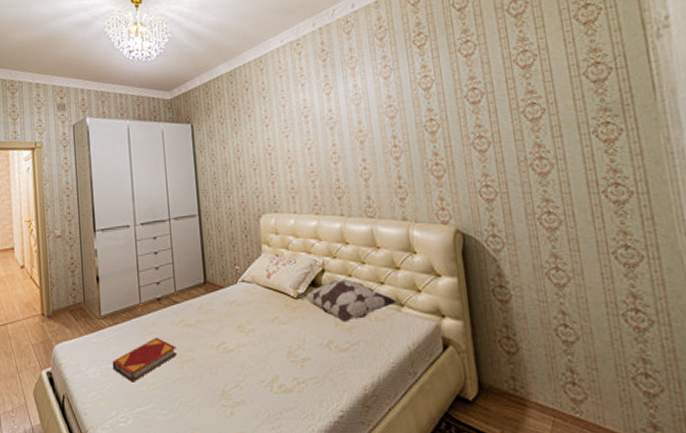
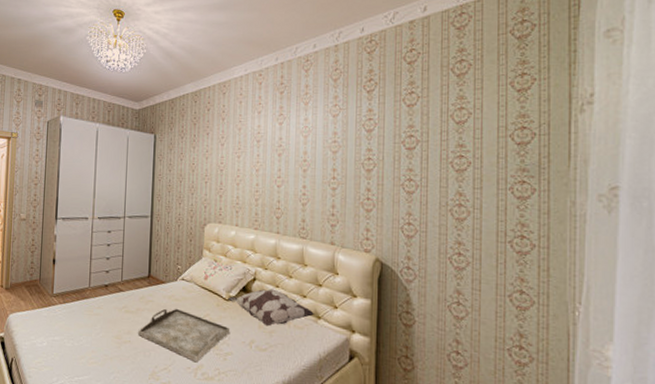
hardback book: present [112,337,177,383] -> none [58,318,117,355]
serving tray: none [201,314,304,374] -> present [138,308,230,363]

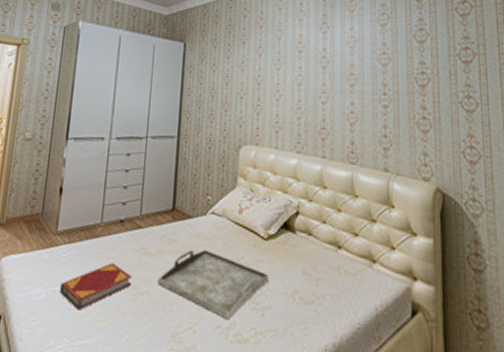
hardback book: none [58,318,117,355] -> present [59,263,132,311]
decorative pillow: present [228,289,315,327] -> none [266,225,369,273]

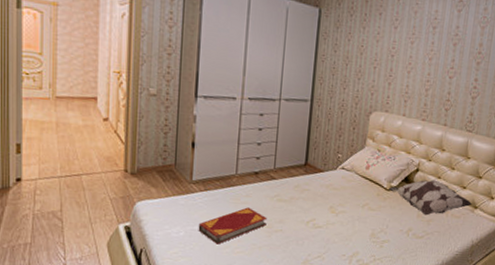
serving tray: present [158,249,269,320] -> none [291,197,389,250]
decorative pillow: none [266,225,369,273] -> present [389,180,473,216]

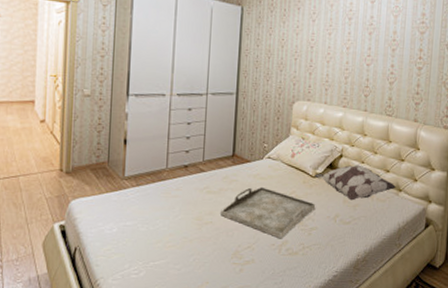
hardback book: present [198,207,267,245] -> none [130,201,197,239]
serving tray: none [291,197,389,250] -> present [221,186,316,239]

